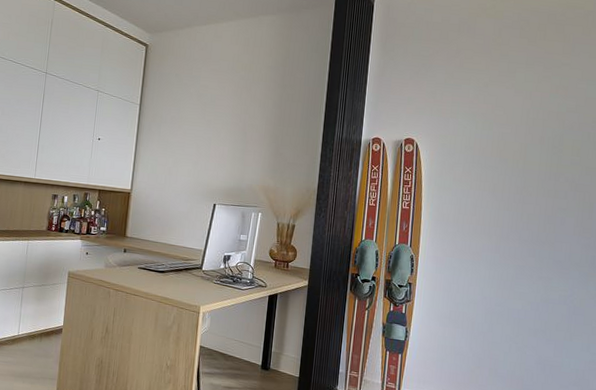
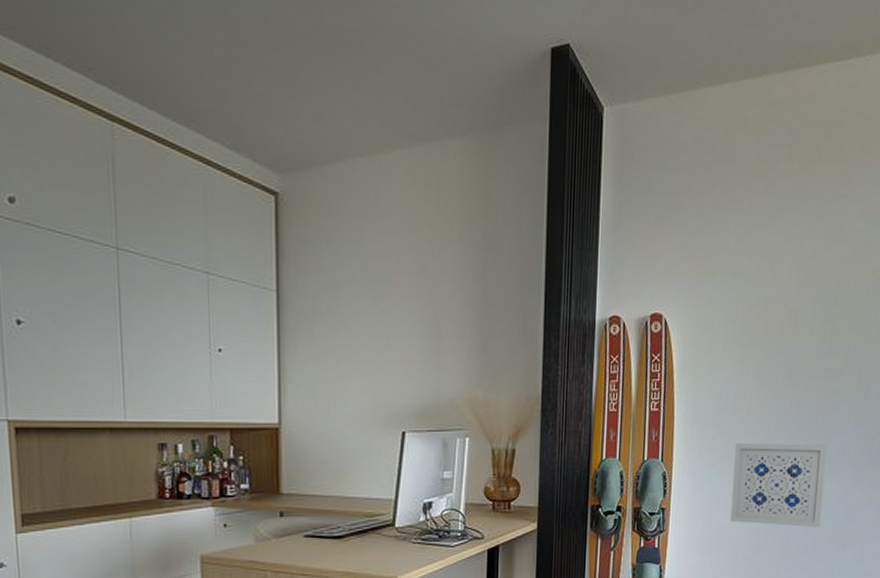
wall art: none [467,240,555,317] -> present [730,443,827,528]

